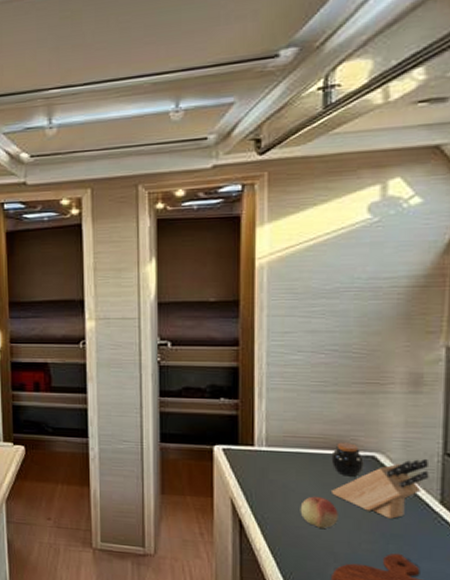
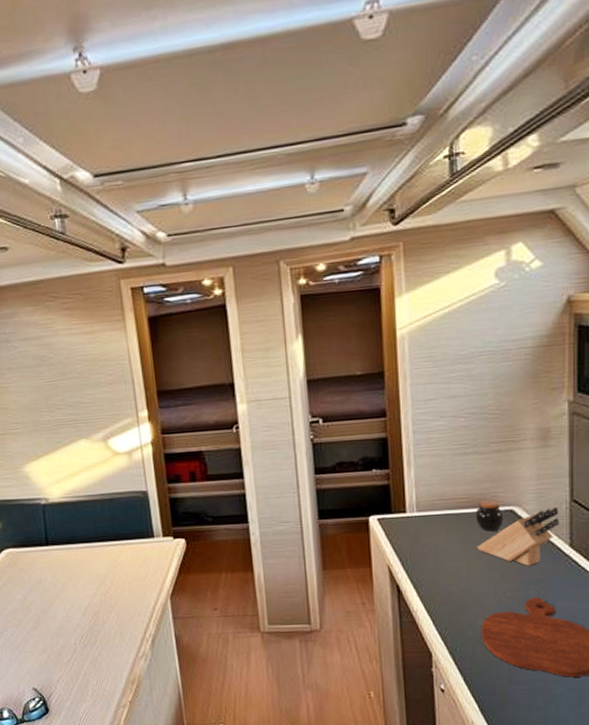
fruit: present [300,496,338,528] -> none [450,553,484,583]

